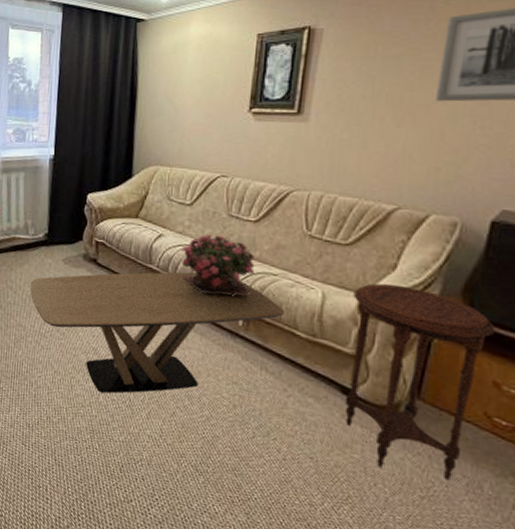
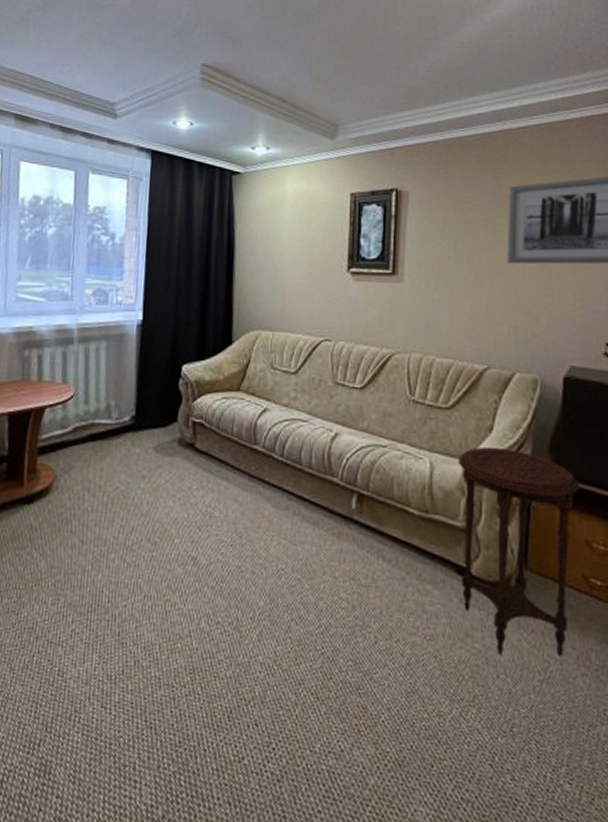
coffee table: present [30,272,285,394] -> none [113,451,397,615]
potted flower: present [181,234,256,296] -> none [288,405,364,475]

